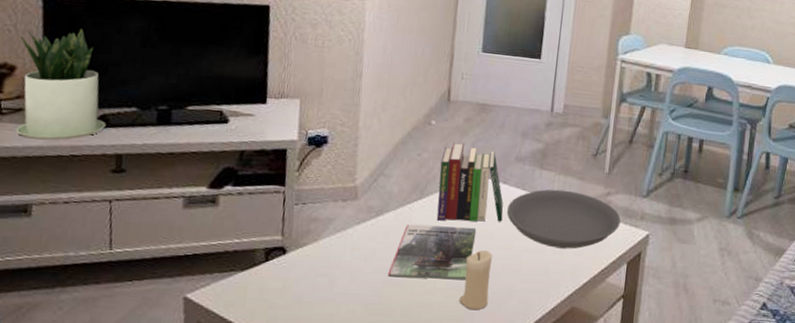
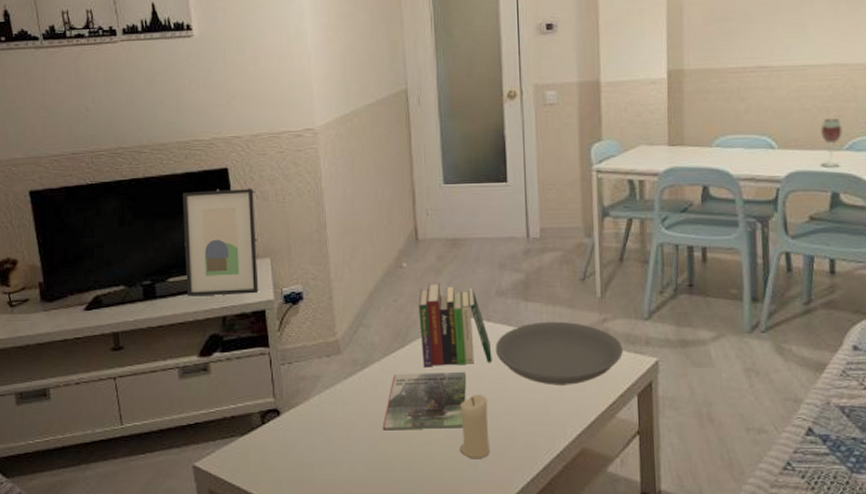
planter: present [15,28,106,141] -> none [15,217,100,328]
picture frame: none [205,23,295,132] -> present [182,186,259,297]

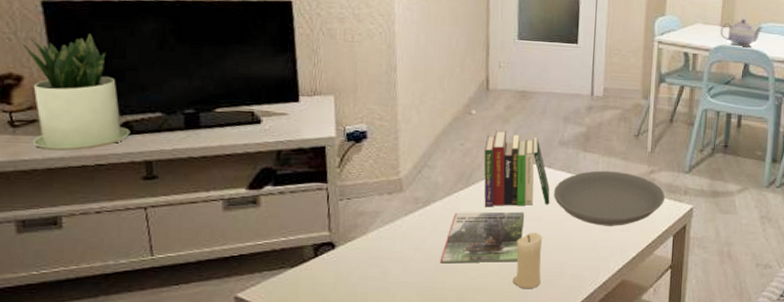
planter: none [15,217,100,328] -> present [21,33,131,152]
picture frame: present [182,186,259,297] -> none [236,21,322,130]
teapot: none [668,133,722,167] -> present [719,18,764,48]

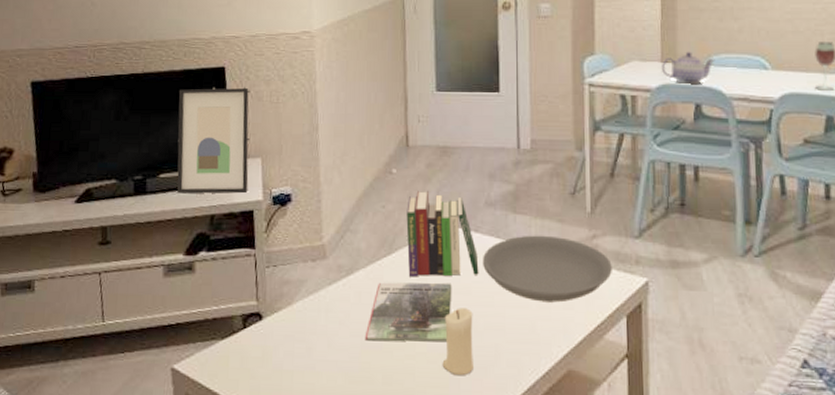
planter: present [21,33,131,152] -> none [14,108,91,218]
picture frame: none [236,21,322,130] -> present [177,86,250,194]

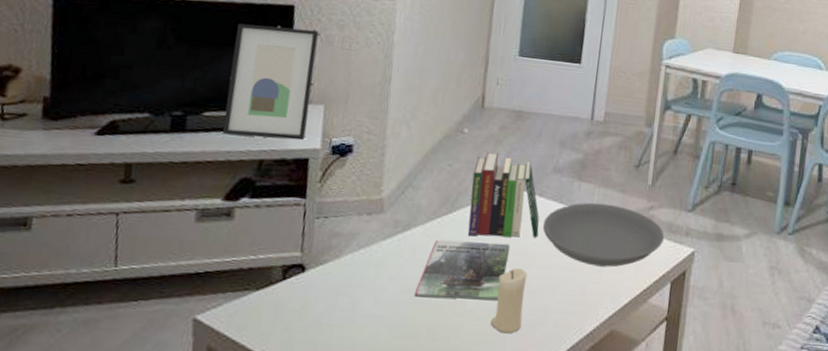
teapot: present [661,51,715,85] -> none [731,45,780,77]

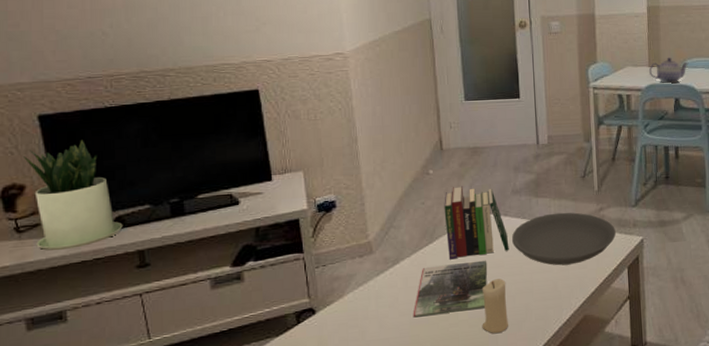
planter: none [18,29,116,149] -> present [22,140,123,251]
picture frame: present [222,23,321,140] -> none [211,106,292,211]
teapot: none [731,45,780,77] -> present [648,57,689,84]

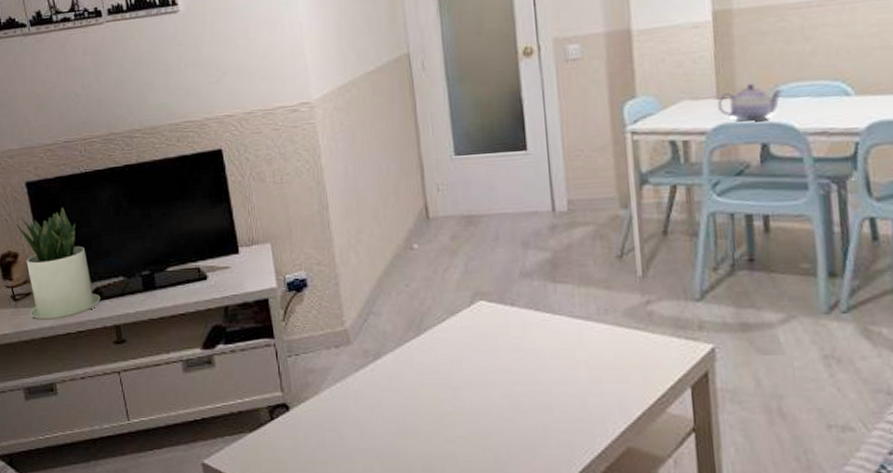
magazine: present [413,260,487,318] -> none [399,362,491,427]
books: present [444,185,509,260] -> none [433,264,519,358]
candle: present [482,278,508,334] -> none [485,387,520,459]
decorative bowl: present [512,212,616,266] -> none [522,304,671,377]

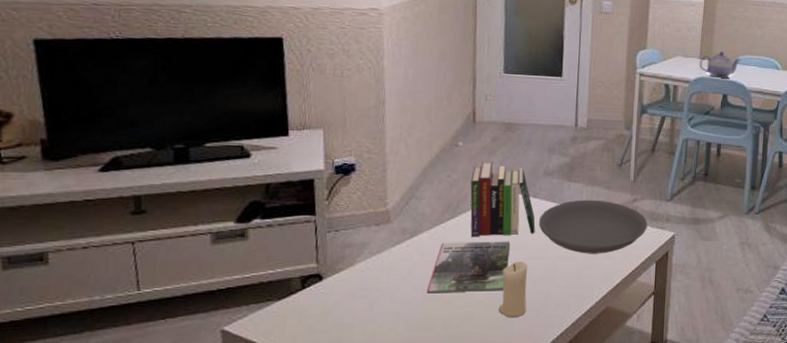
planter: present [15,207,101,321] -> none [12,71,120,188]
magazine: none [399,362,491,427] -> present [426,241,510,294]
books: none [433,264,519,358] -> present [470,161,535,237]
candle: none [485,387,520,459] -> present [498,262,528,318]
decorative bowl: none [522,304,671,377] -> present [539,199,647,254]

